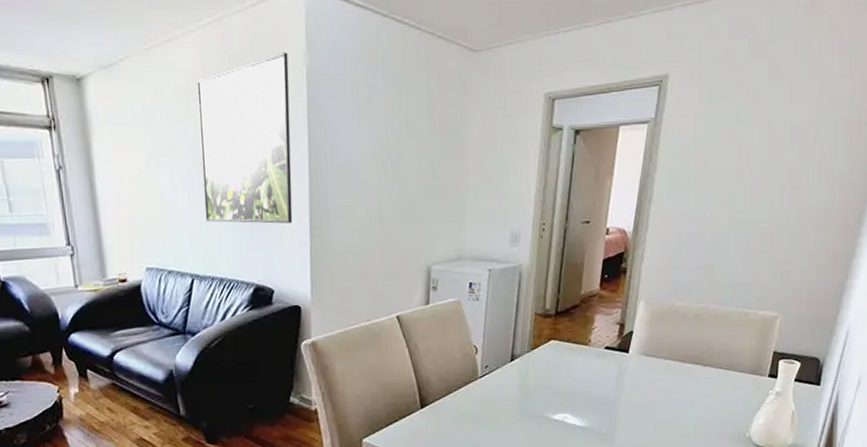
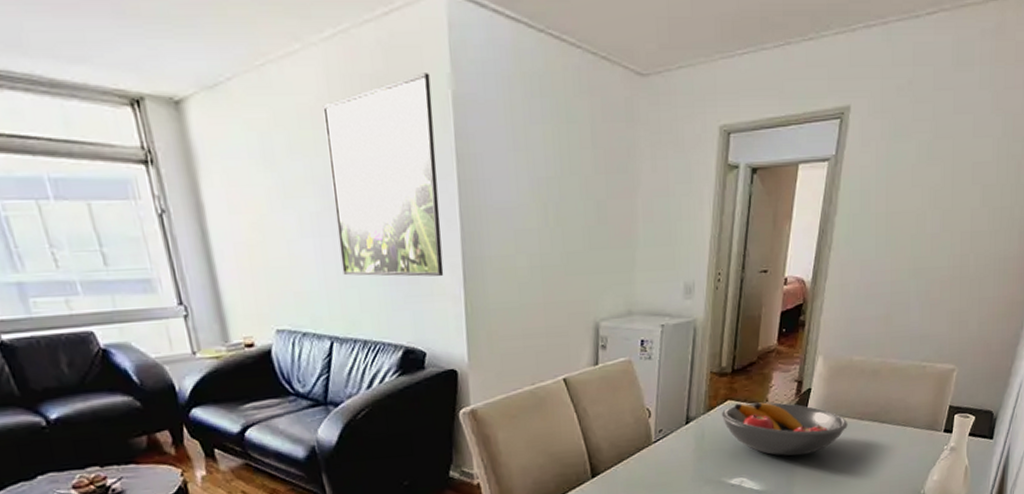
fruit bowl: none [545,343,670,395] -> present [721,402,848,456]

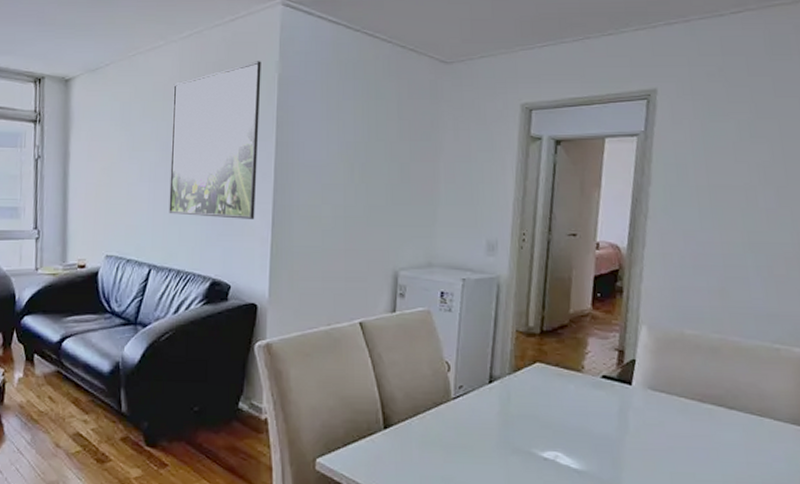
fruit bowl: present [721,402,848,456] -> none [529,367,686,435]

